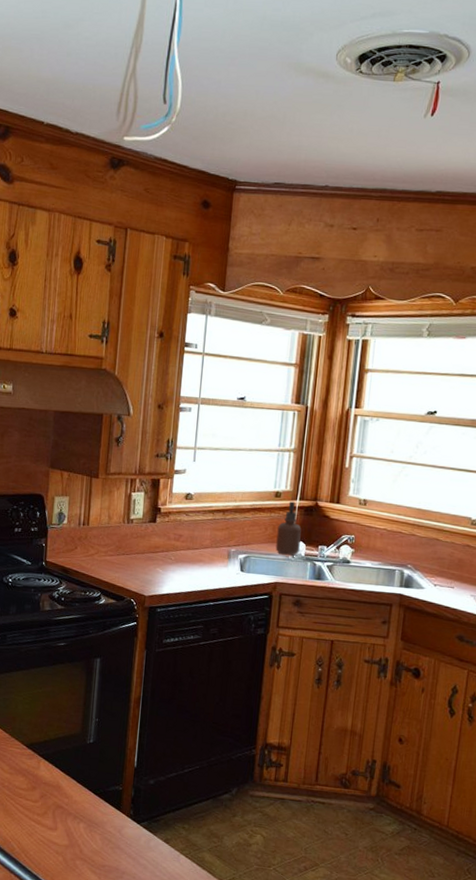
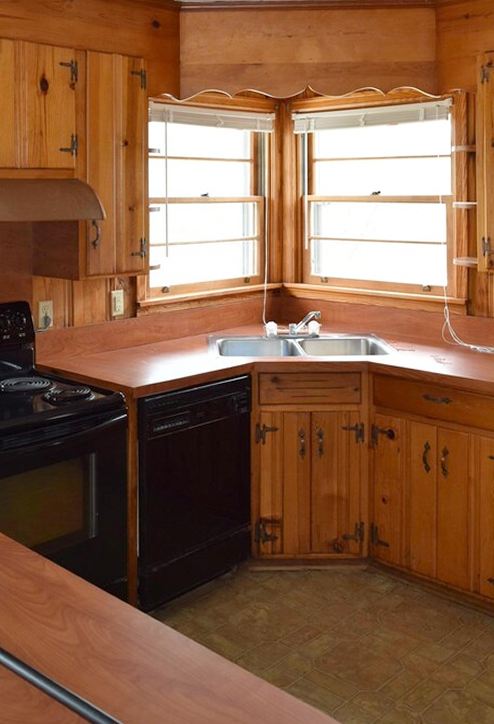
soap dispenser: present [275,501,302,556] -> none [250,285,272,336]

